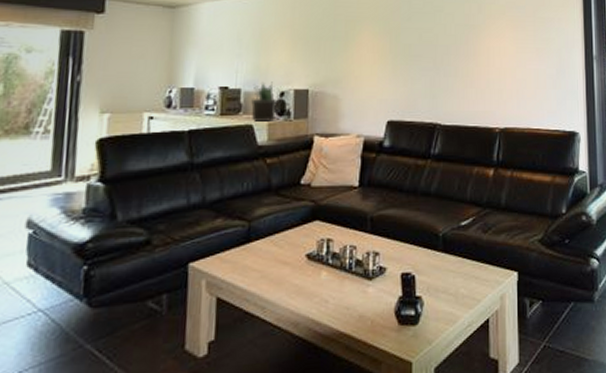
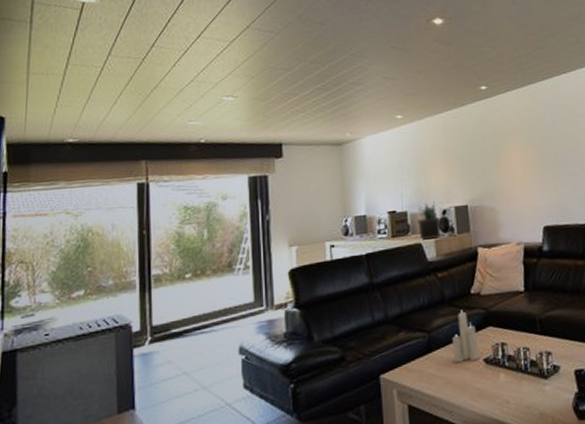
candle: none [273,200,303,256] -> present [452,310,481,363]

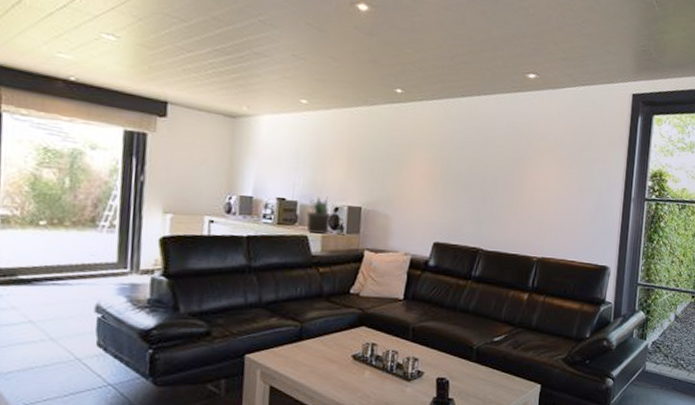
candle: present [452,310,481,363] -> none [322,307,350,355]

